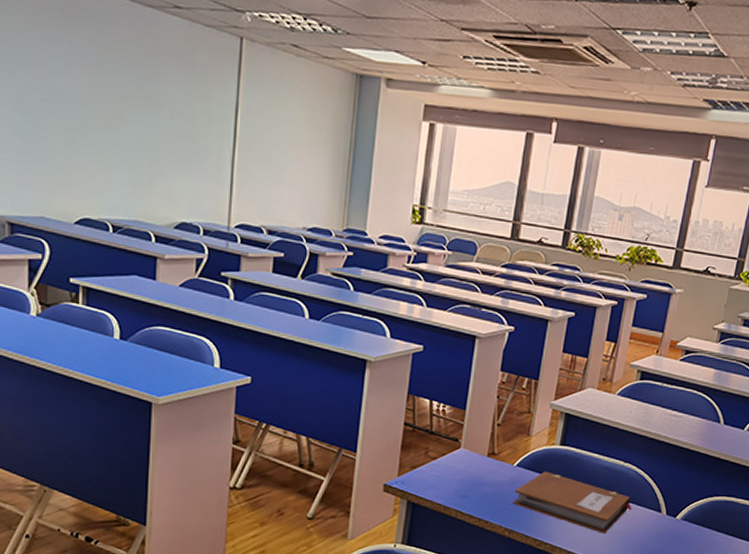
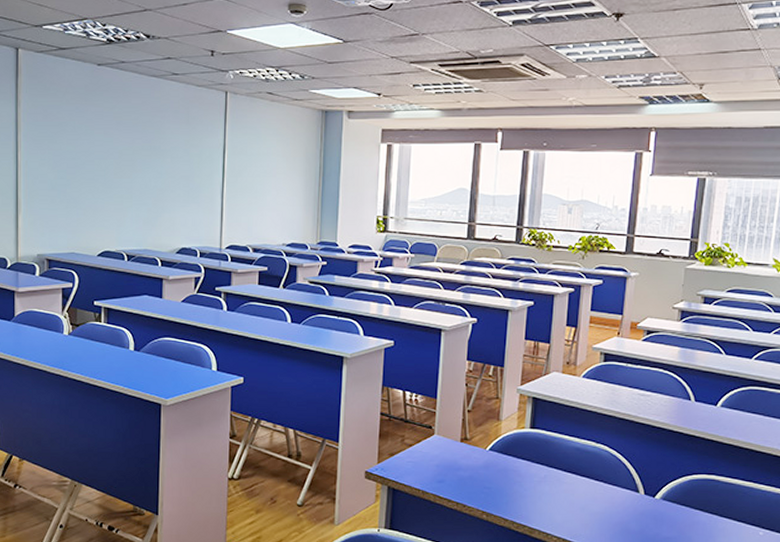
notebook: present [512,471,633,535] -> none [488,454,609,516]

